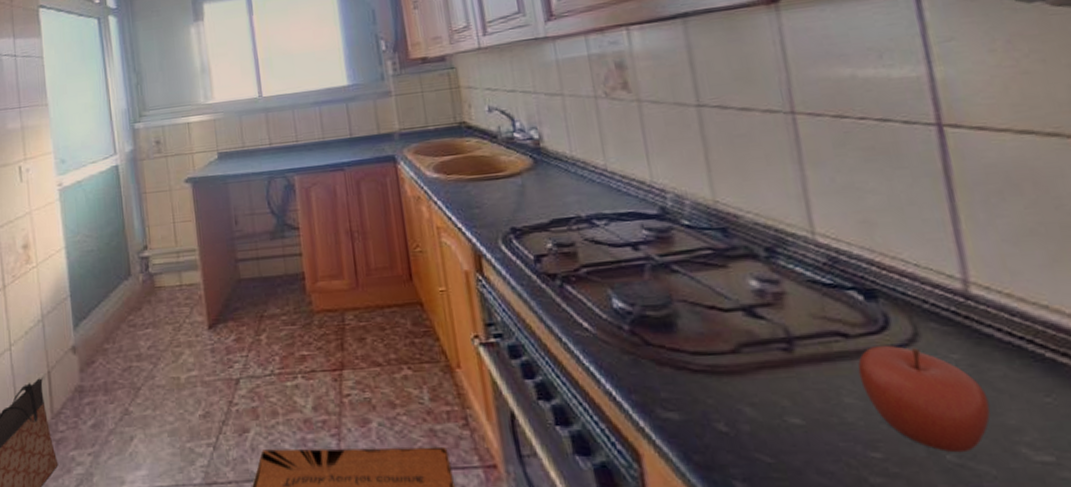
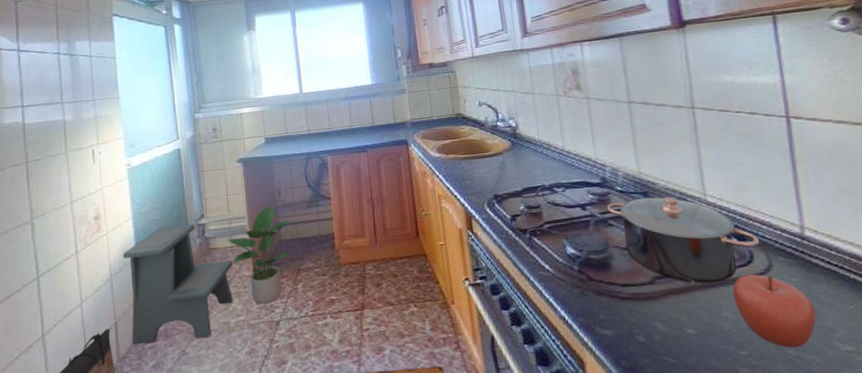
step stool: none [55,256,183,400] -> present [122,224,233,345]
potted plant: none [175,236,254,357] -> present [227,205,293,304]
cooking pot: none [667,234,900,356] -> present [606,196,760,283]

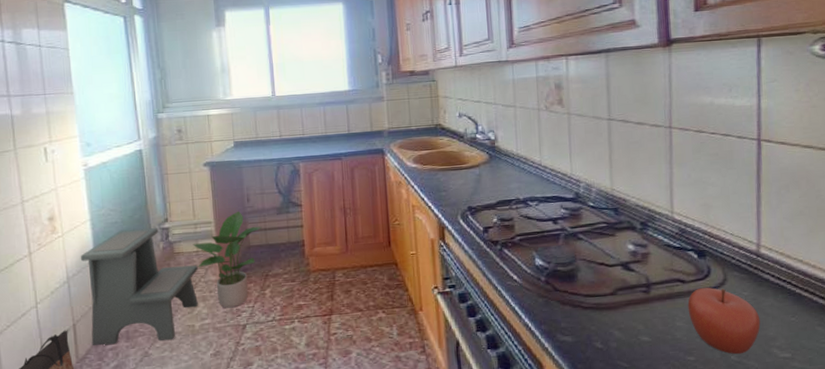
cooking pot: present [606,196,760,283] -> none [577,213,718,295]

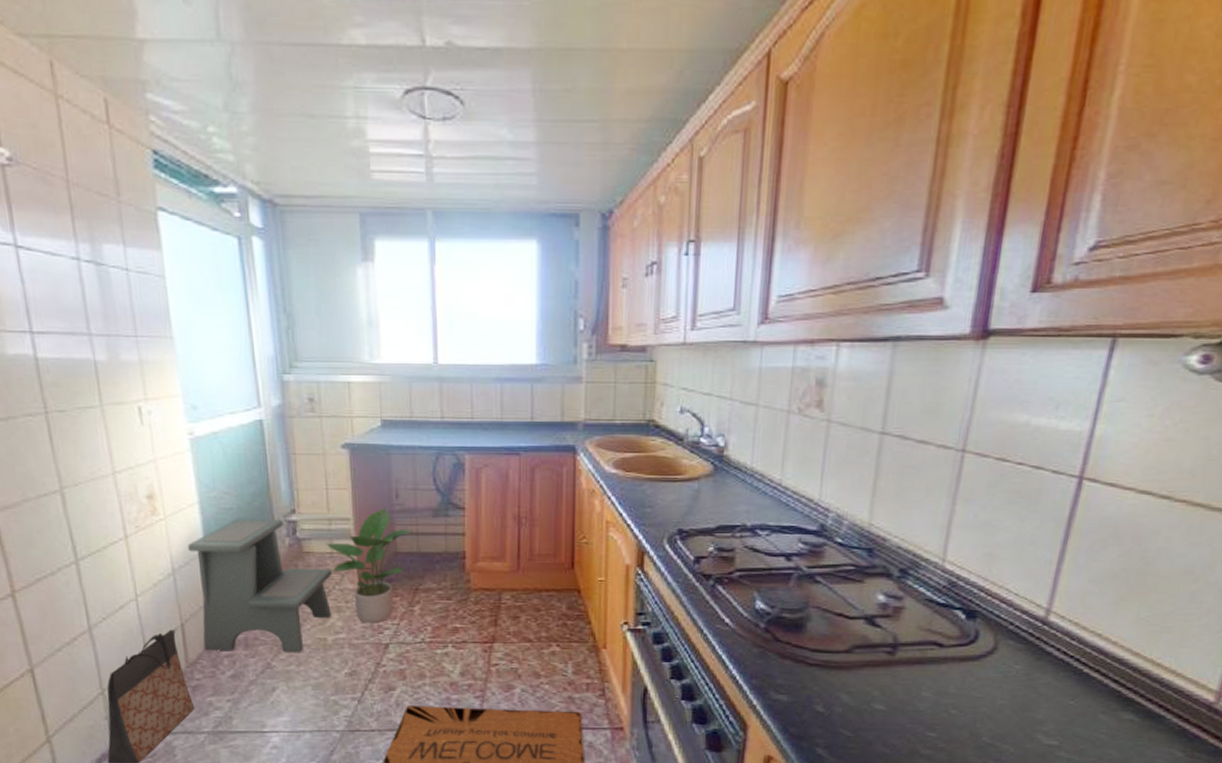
fruit: present [687,287,761,355] -> none [939,654,1030,736]

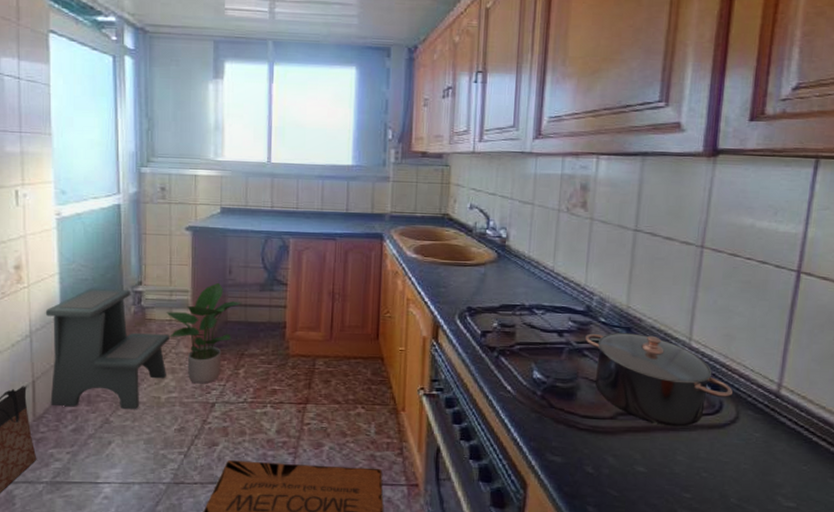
cooking pot: none [817,555,993,659] -> present [584,333,734,427]

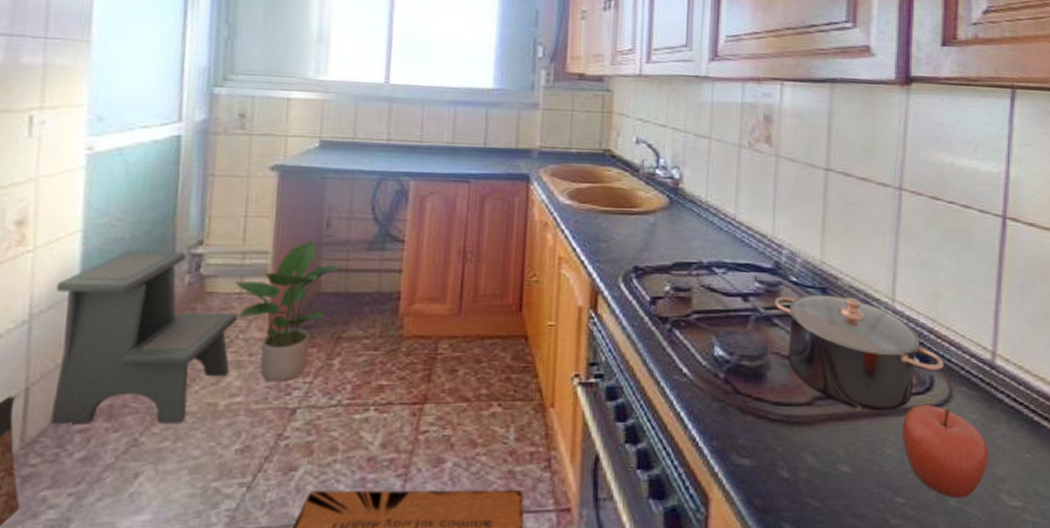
fruit: none [691,423,769,498] -> present [902,404,989,499]

